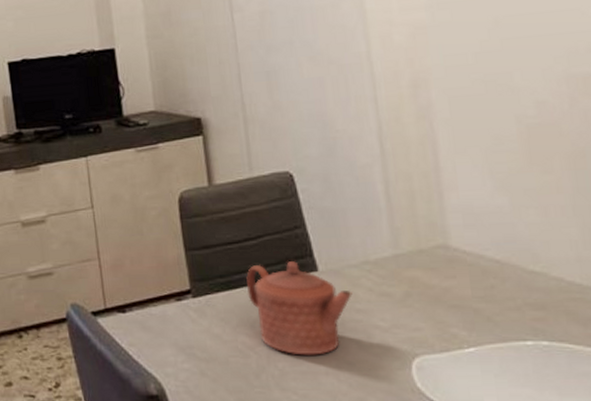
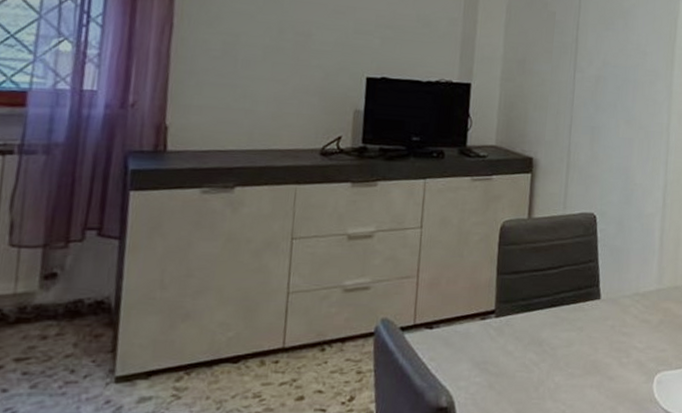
teapot: present [246,261,353,355] -> none [541,290,622,371]

